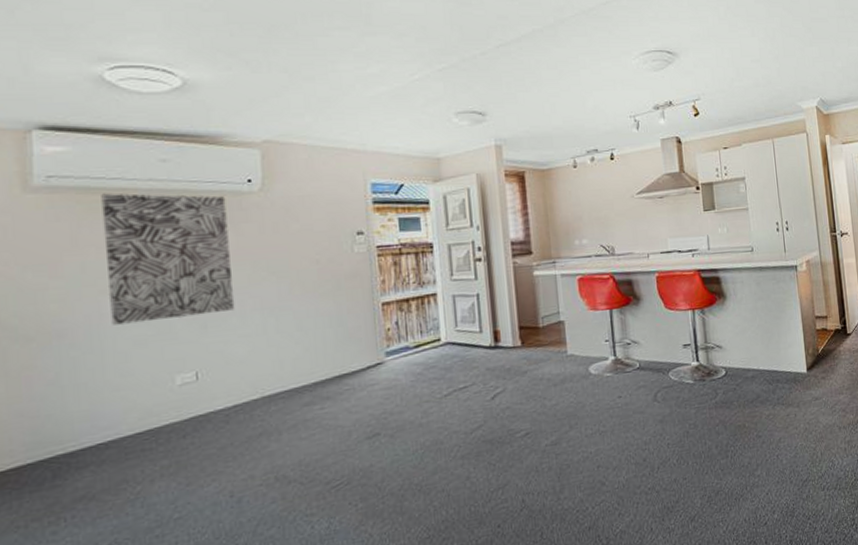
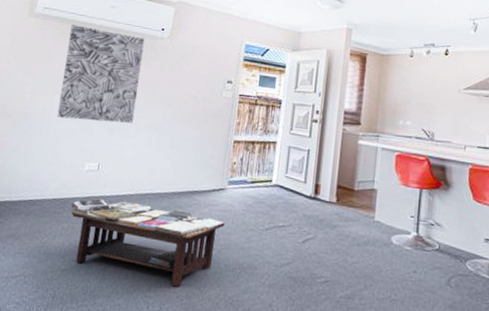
coffee table: none [168,400,392,505] -> present [71,199,225,287]

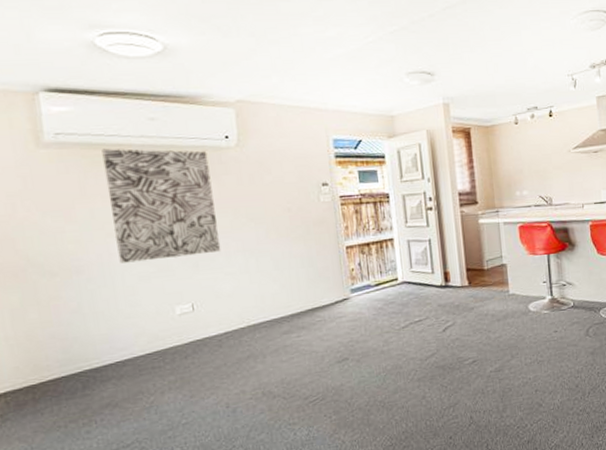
coffee table: present [71,199,225,287] -> none [172,330,358,413]

